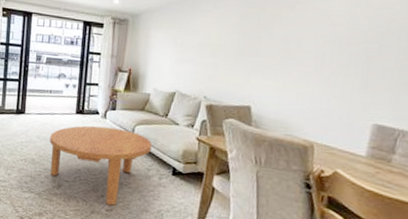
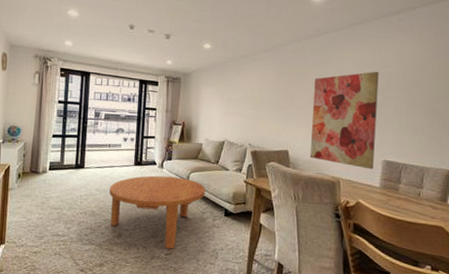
wall art: none [278,13,376,135] -> present [310,71,379,170]

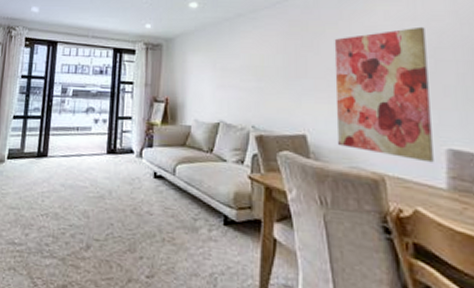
coffee table: present [109,175,205,250] -> none [76,167,197,271]

